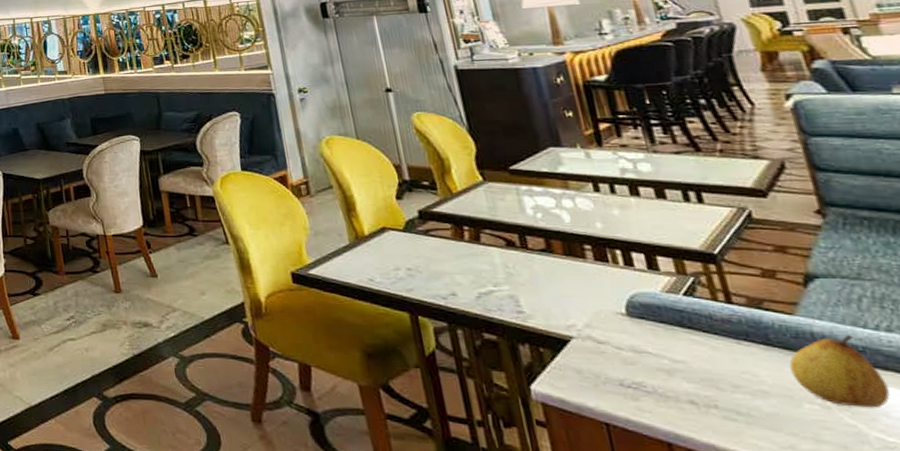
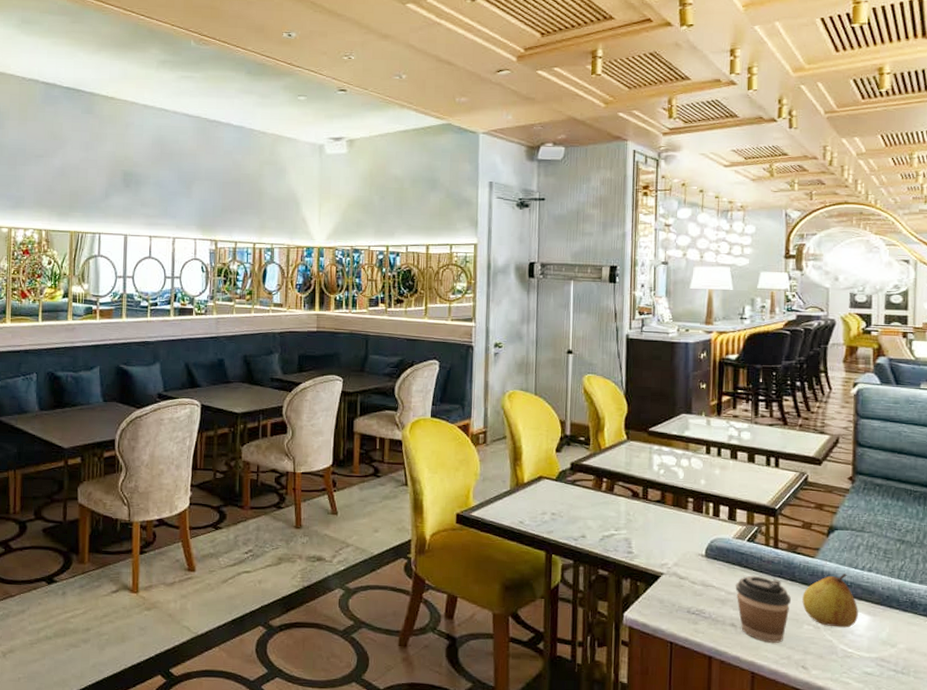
coffee cup: none [681,338,777,428] -> present [735,575,791,644]

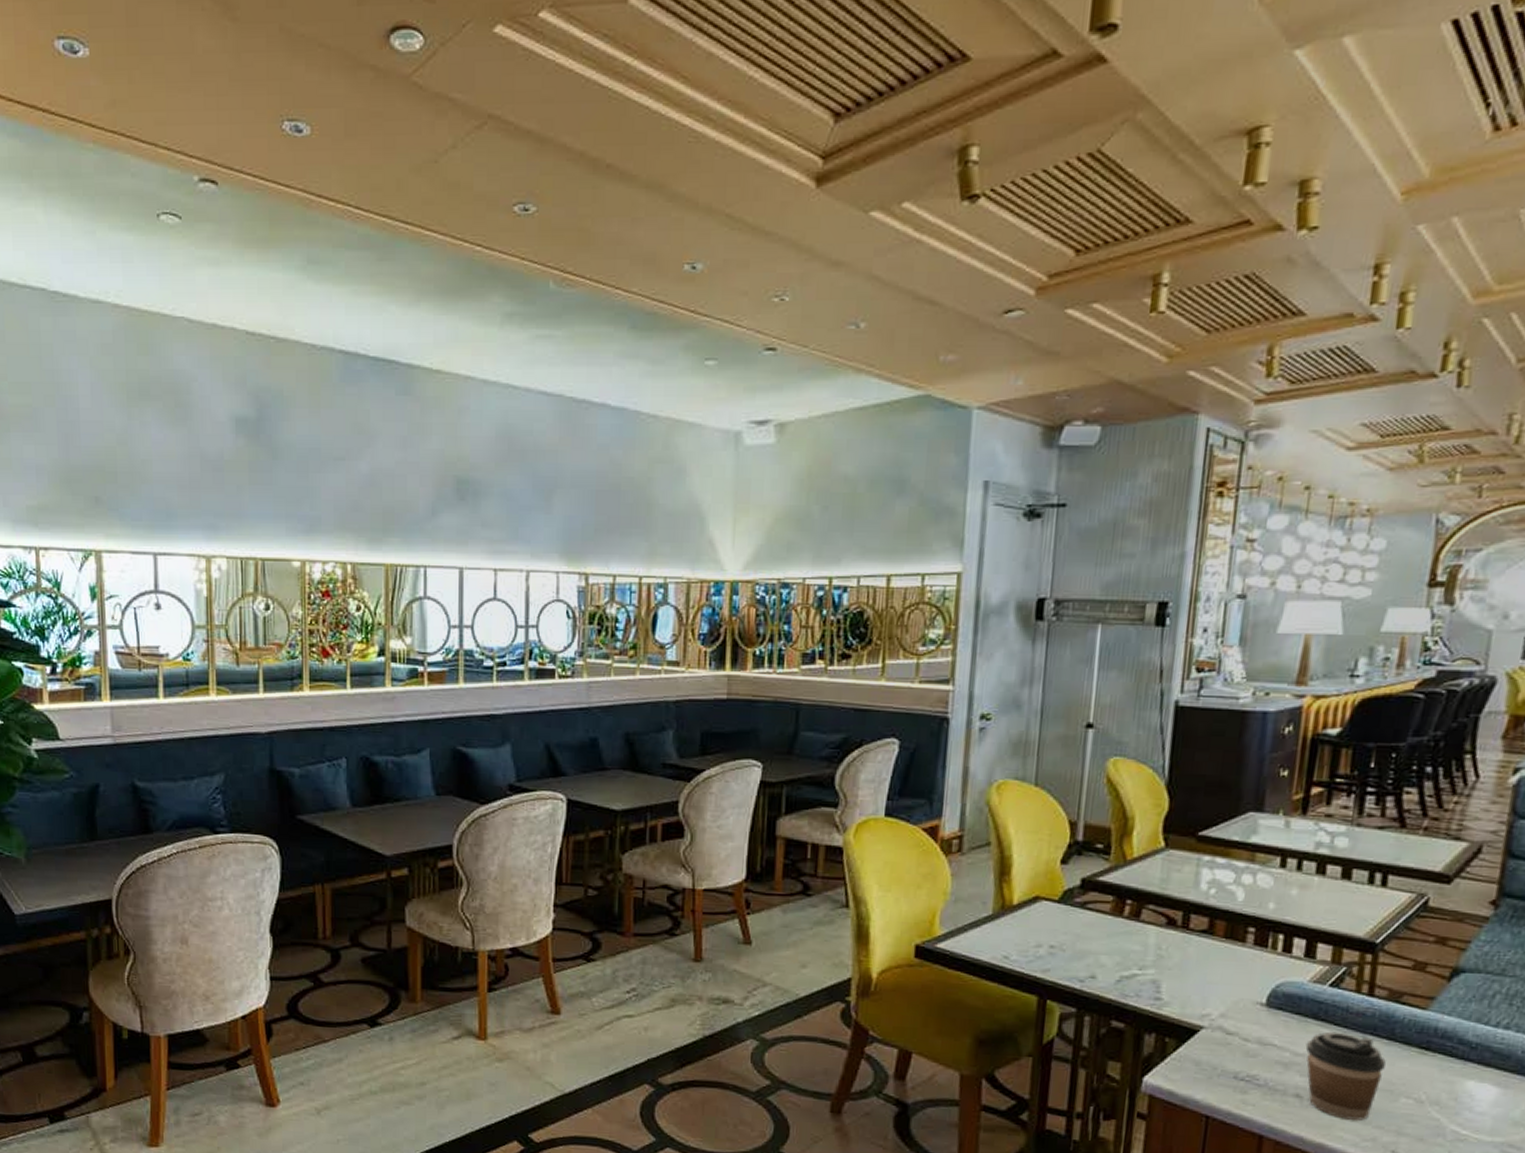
fruit: present [802,573,858,628] -> none [1401,1031,1484,1103]

